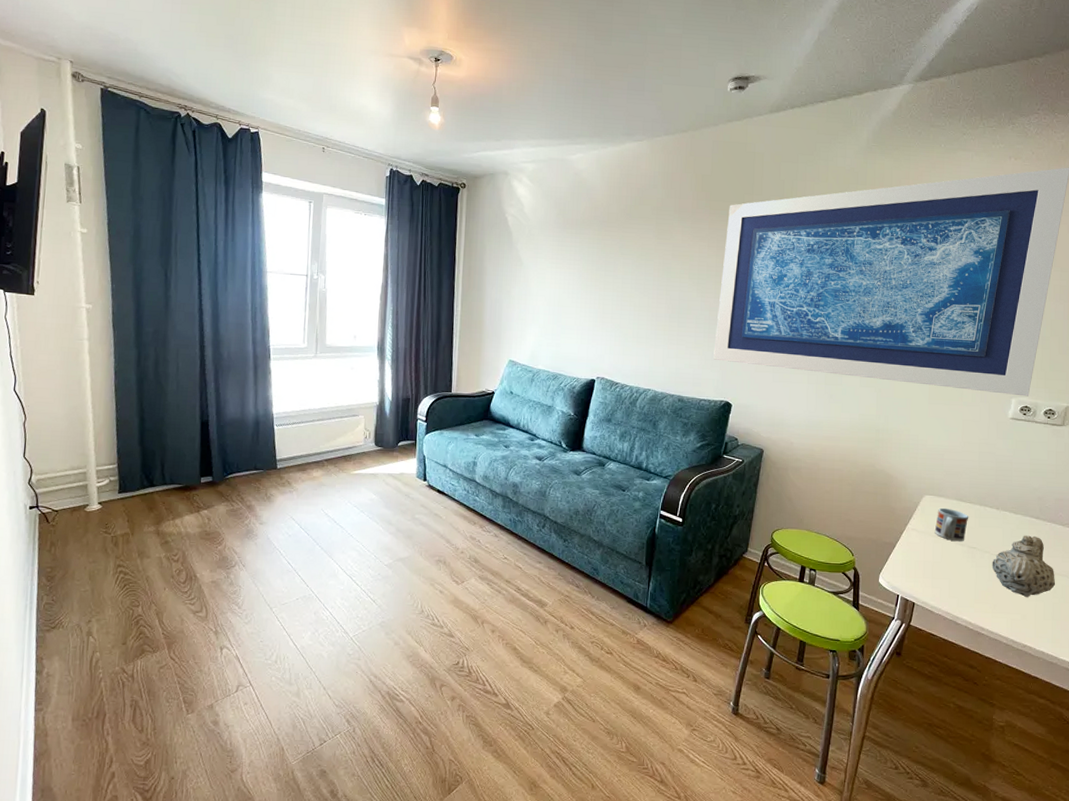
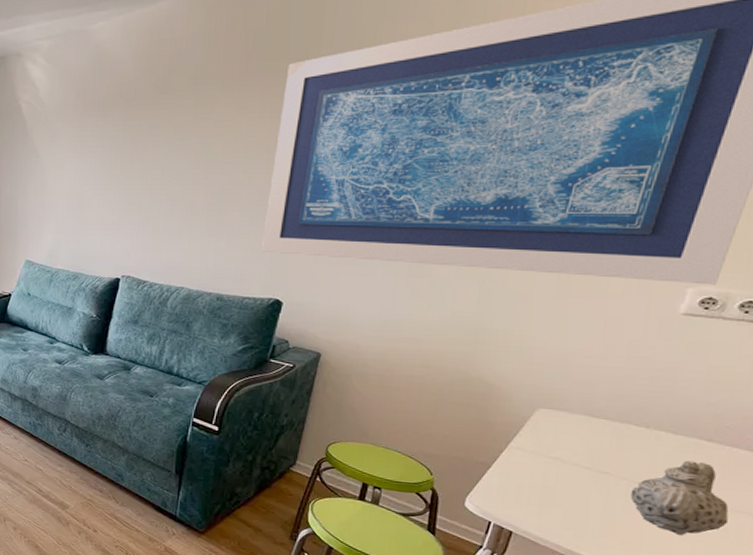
cup: present [934,507,969,542] -> none [548,423,603,465]

